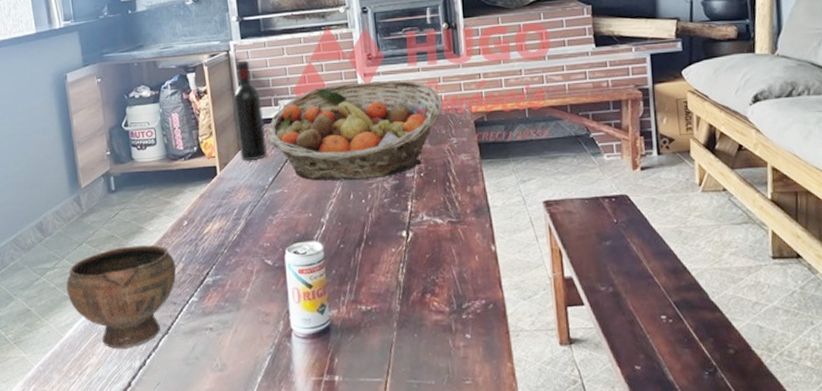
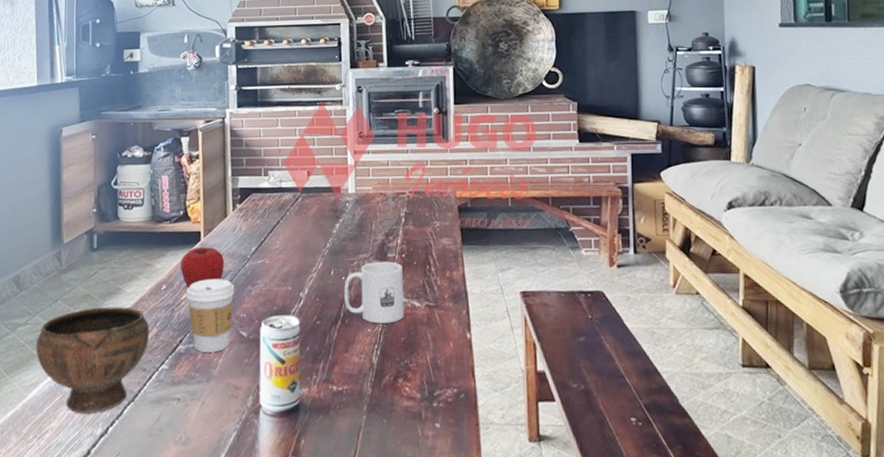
apple: none [199,180,244,223] -> present [180,247,225,289]
coffee cup: none [208,211,257,283] -> present [186,278,235,353]
wine bottle: present [233,60,268,161] -> none [223,128,253,229]
fruit basket: present [267,80,443,181] -> none [254,159,428,256]
mug: none [364,181,427,242] -> present [343,261,404,324]

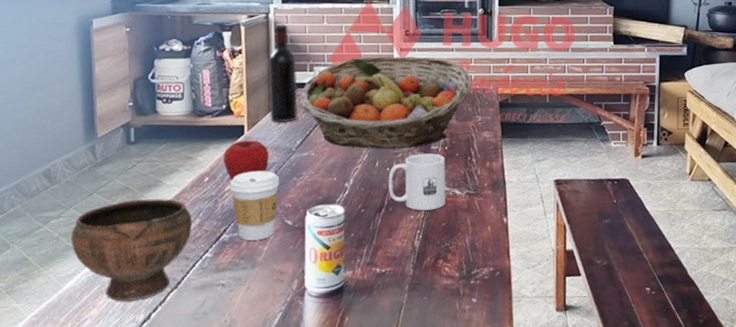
wine bottle: none [223,128,253,229] -> present [267,24,299,123]
fruit basket: none [254,159,428,256] -> present [299,56,472,149]

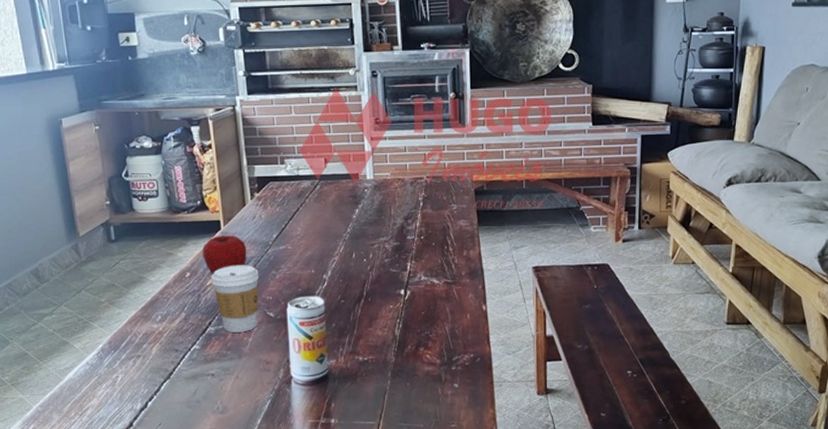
bowl: present [71,199,193,301] -> none [65,295,179,391]
wine bottle: present [267,24,299,123] -> none [238,116,273,217]
fruit basket: present [299,56,472,149] -> none [272,146,446,240]
mug: present [388,153,446,210] -> none [365,243,424,300]

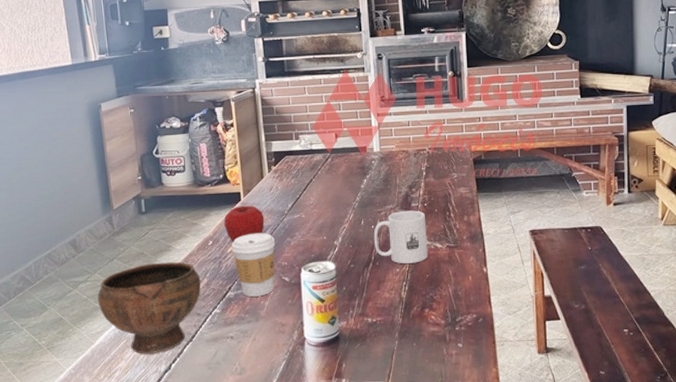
bowl: none [65,295,179,391] -> present [98,262,201,354]
mug: none [365,243,424,300] -> present [373,210,428,263]

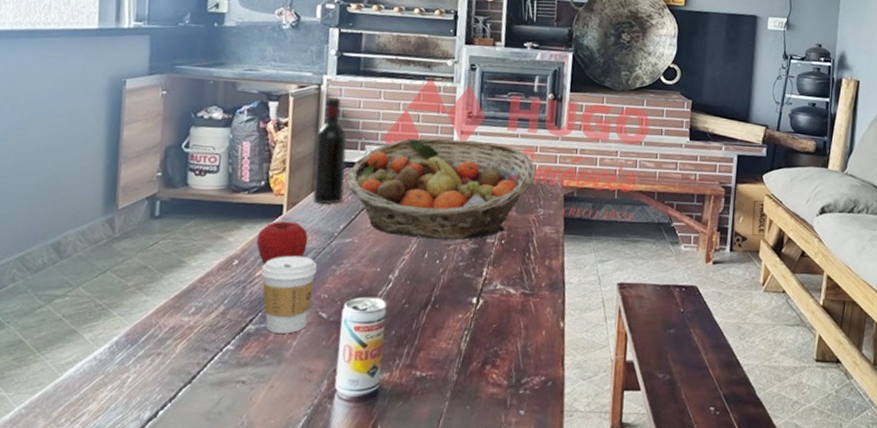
bowl: present [98,262,201,354] -> none [75,280,216,396]
wine bottle: none [257,97,288,189] -> present [312,97,348,205]
fruit basket: none [288,121,446,208] -> present [346,137,536,240]
mug: present [373,210,428,263] -> none [436,246,502,310]

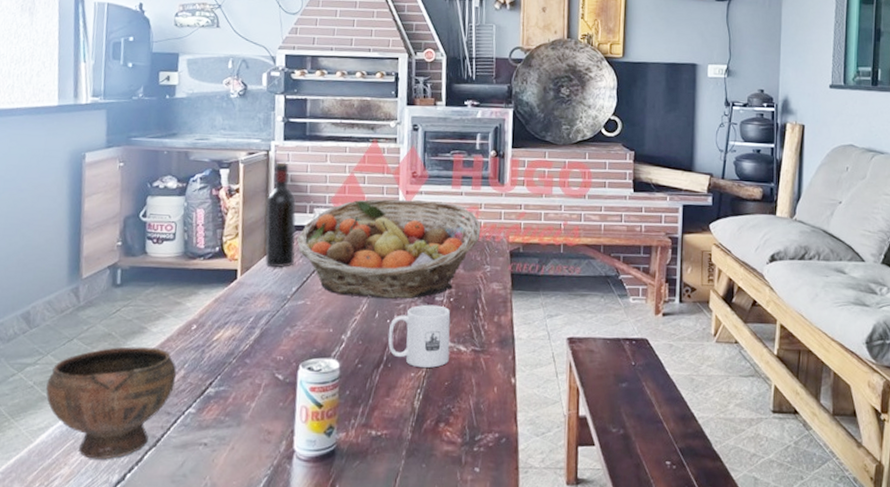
bowl: none [75,280,216,396] -> present [46,346,177,460]
apple: present [256,221,309,265] -> none [213,285,263,329]
coffee cup: present [261,255,318,334] -> none [219,319,272,396]
mug: none [436,246,502,310] -> present [387,304,451,368]

